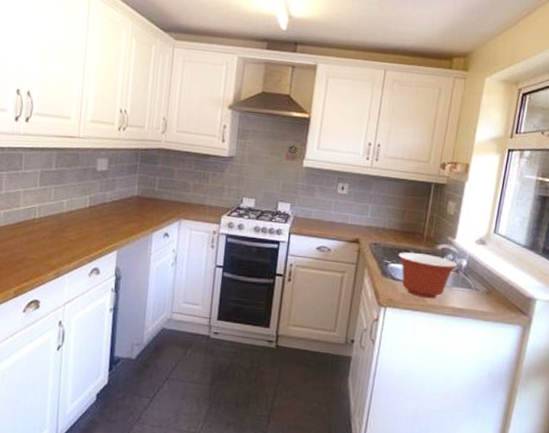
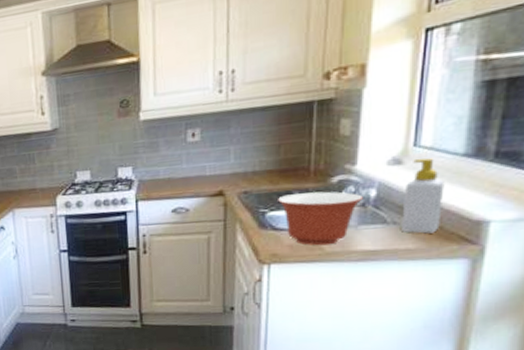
soap bottle: none [480,242,511,302] -> present [402,158,445,234]

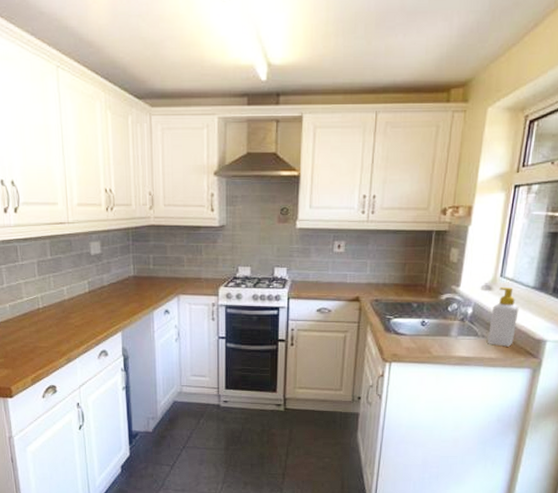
mixing bowl: present [278,191,363,246] -> none [401,306,463,350]

